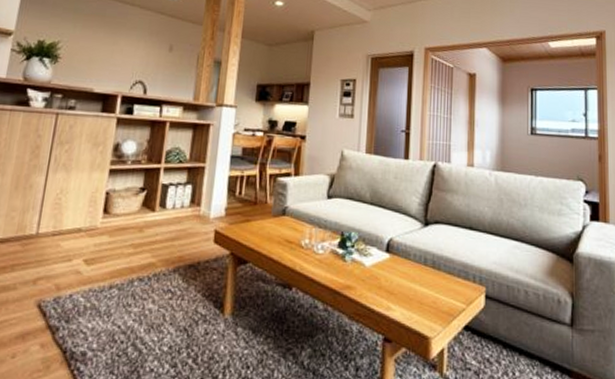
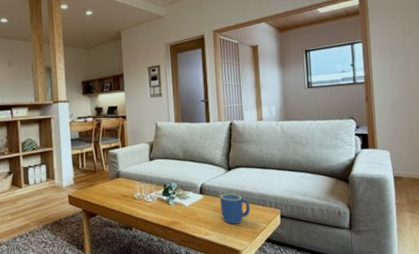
mug: none [410,255,448,300] -> present [220,193,251,224]

